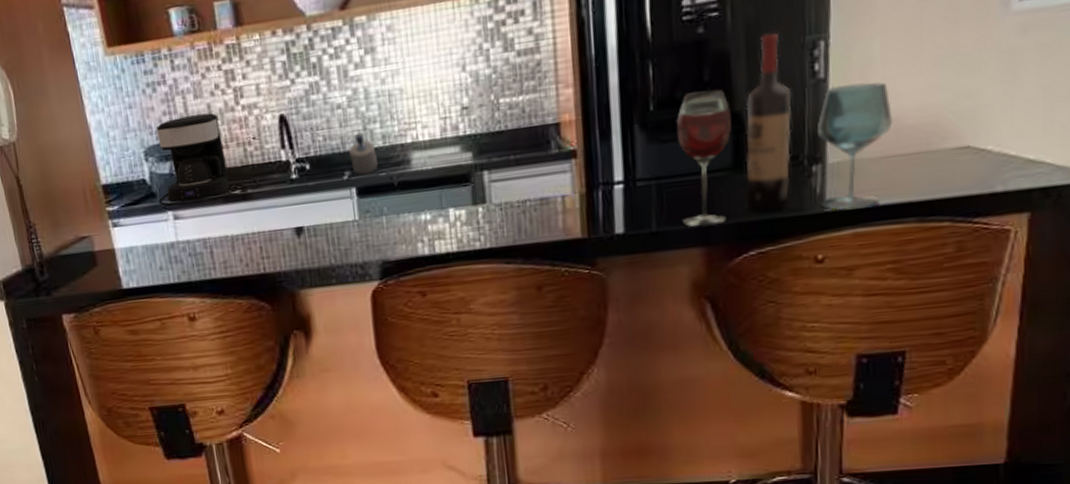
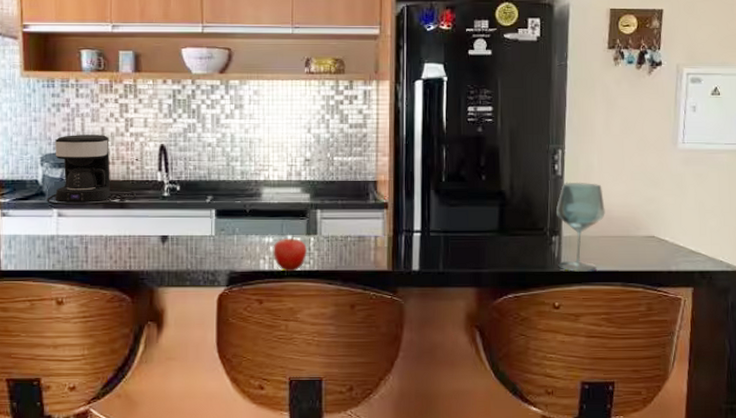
soap dispenser: present [349,132,378,176] -> none [214,167,235,201]
fruit: none [431,207,475,254] -> present [273,235,307,272]
wineglass: present [676,89,732,228] -> none [460,172,499,273]
wine bottle: present [745,32,792,212] -> none [506,139,540,266]

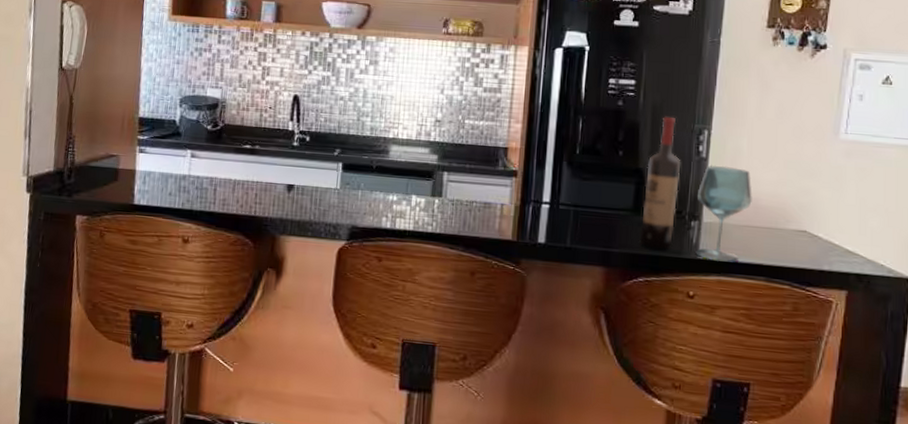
coffee maker: present [47,135,136,205] -> none [182,79,267,149]
fruit: present [273,235,307,272] -> none [395,195,431,232]
wine bottle: none [506,139,540,266] -> present [639,116,681,250]

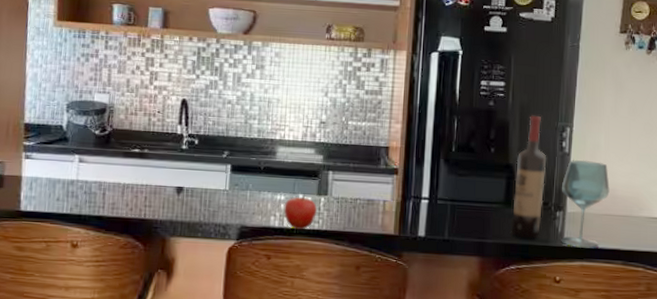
fruit: none [395,195,431,232] -> present [283,194,317,230]

